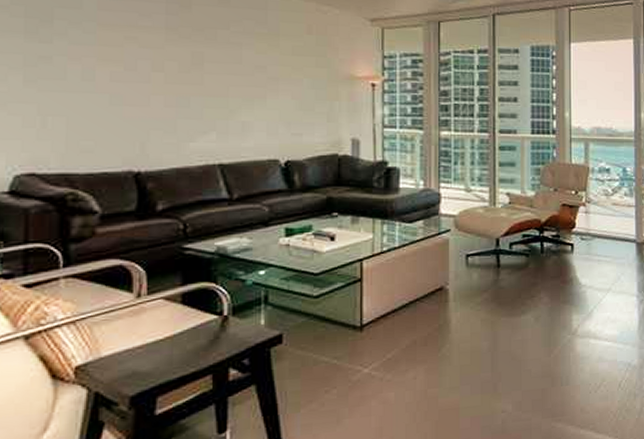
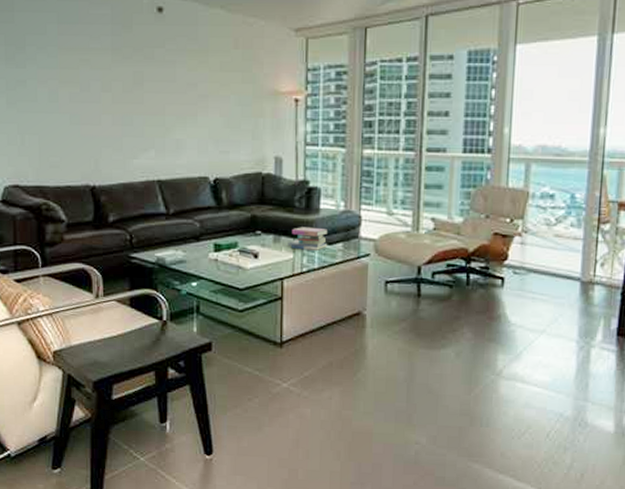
books: none [367,206,409,229] -> present [288,227,328,250]

